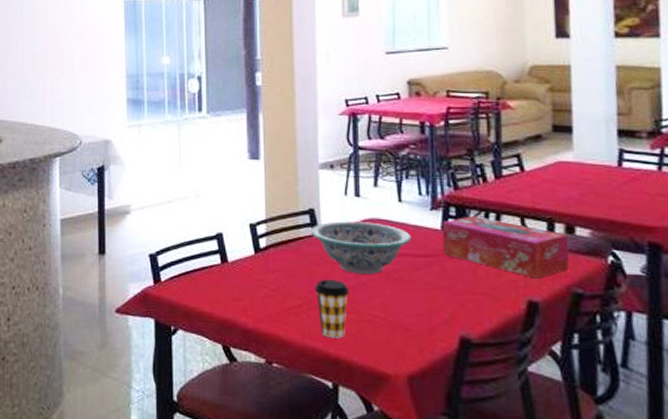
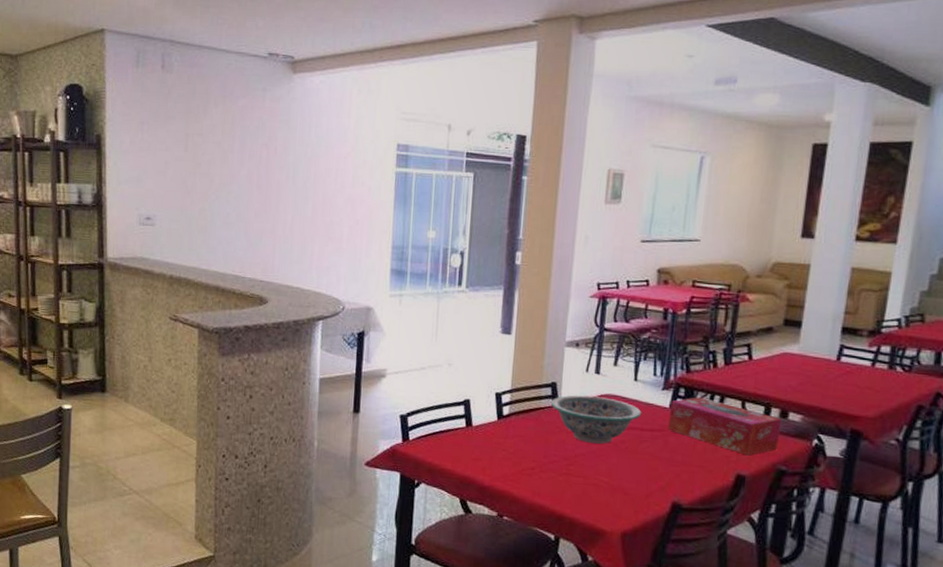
coffee cup: present [315,279,350,339] -> none [548,446,580,498]

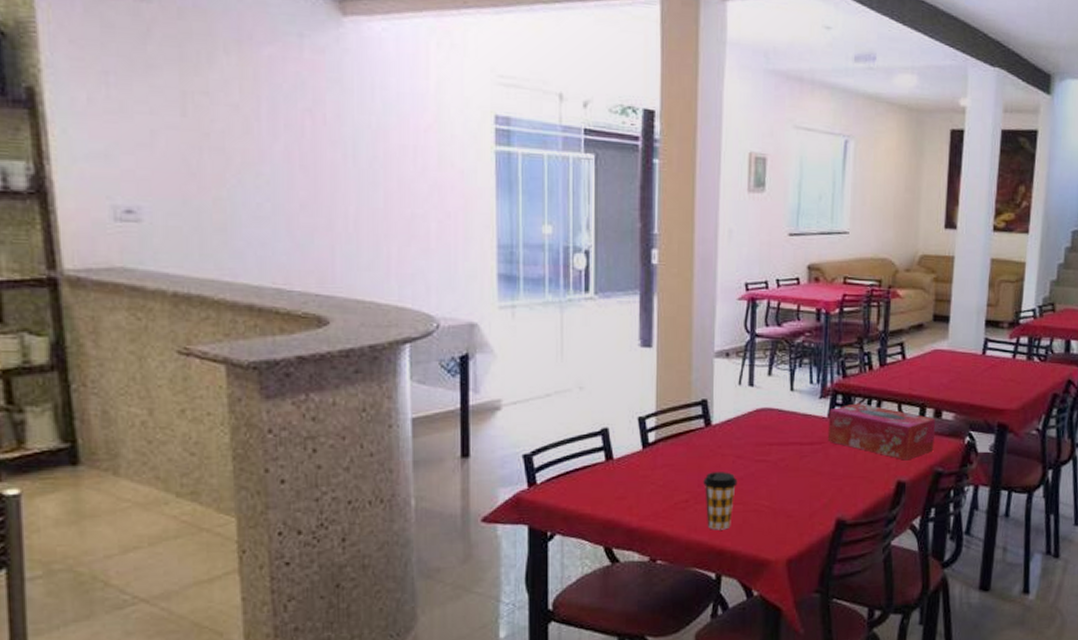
coffee cup: none [548,446,580,498] -> present [703,472,738,530]
decorative bowl: present [551,395,642,444] -> none [703,412,800,464]

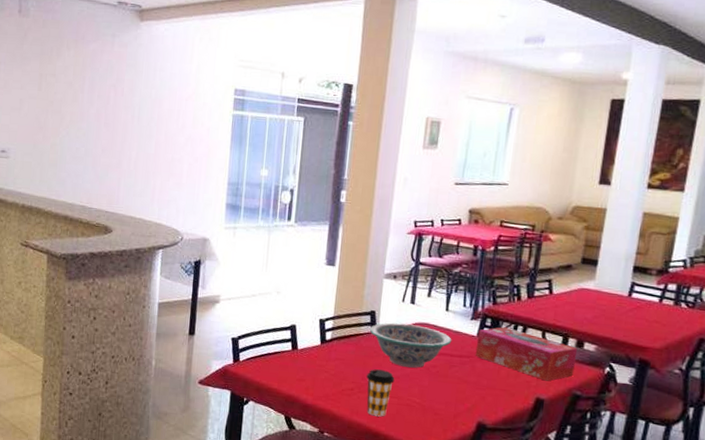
decorative bowl: none [703,412,800,464] -> present [370,322,452,368]

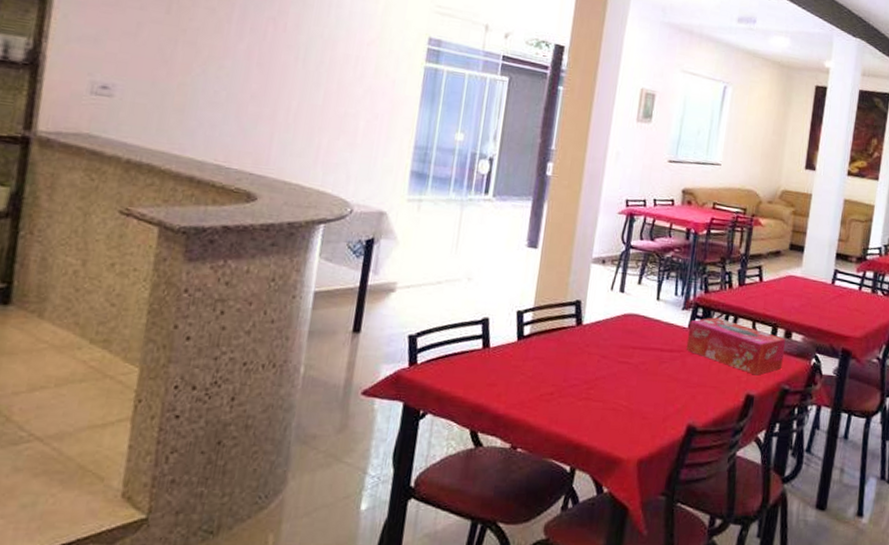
coffee cup: present [366,369,395,417] -> none [567,368,600,425]
decorative bowl: present [370,322,452,368] -> none [574,314,663,366]

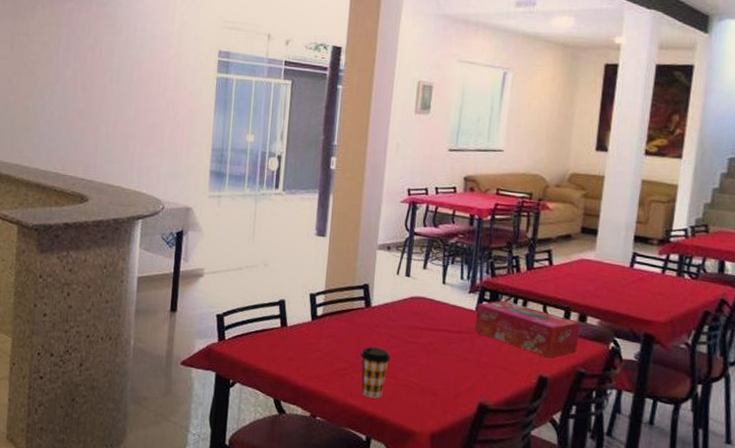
coffee cup: none [567,368,600,425] -> present [361,347,391,399]

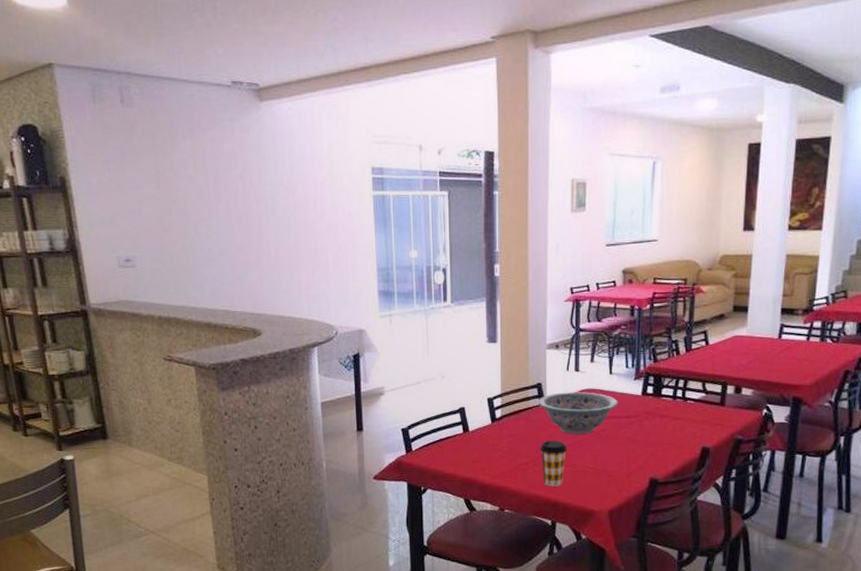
decorative bowl: none [363,297,450,345] -> present [538,392,618,434]
tissue box: present [474,300,581,358] -> none [641,383,736,430]

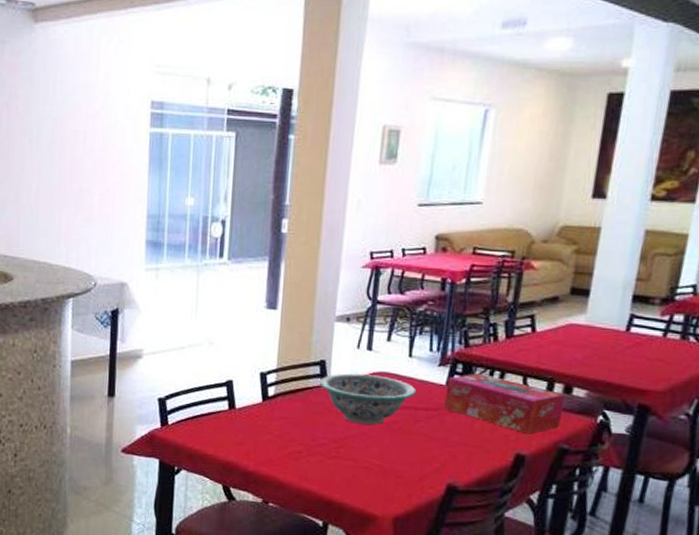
coffee cup: present [540,440,567,487] -> none [317,428,350,483]
tissue box: none [641,383,736,430] -> present [443,373,566,434]

